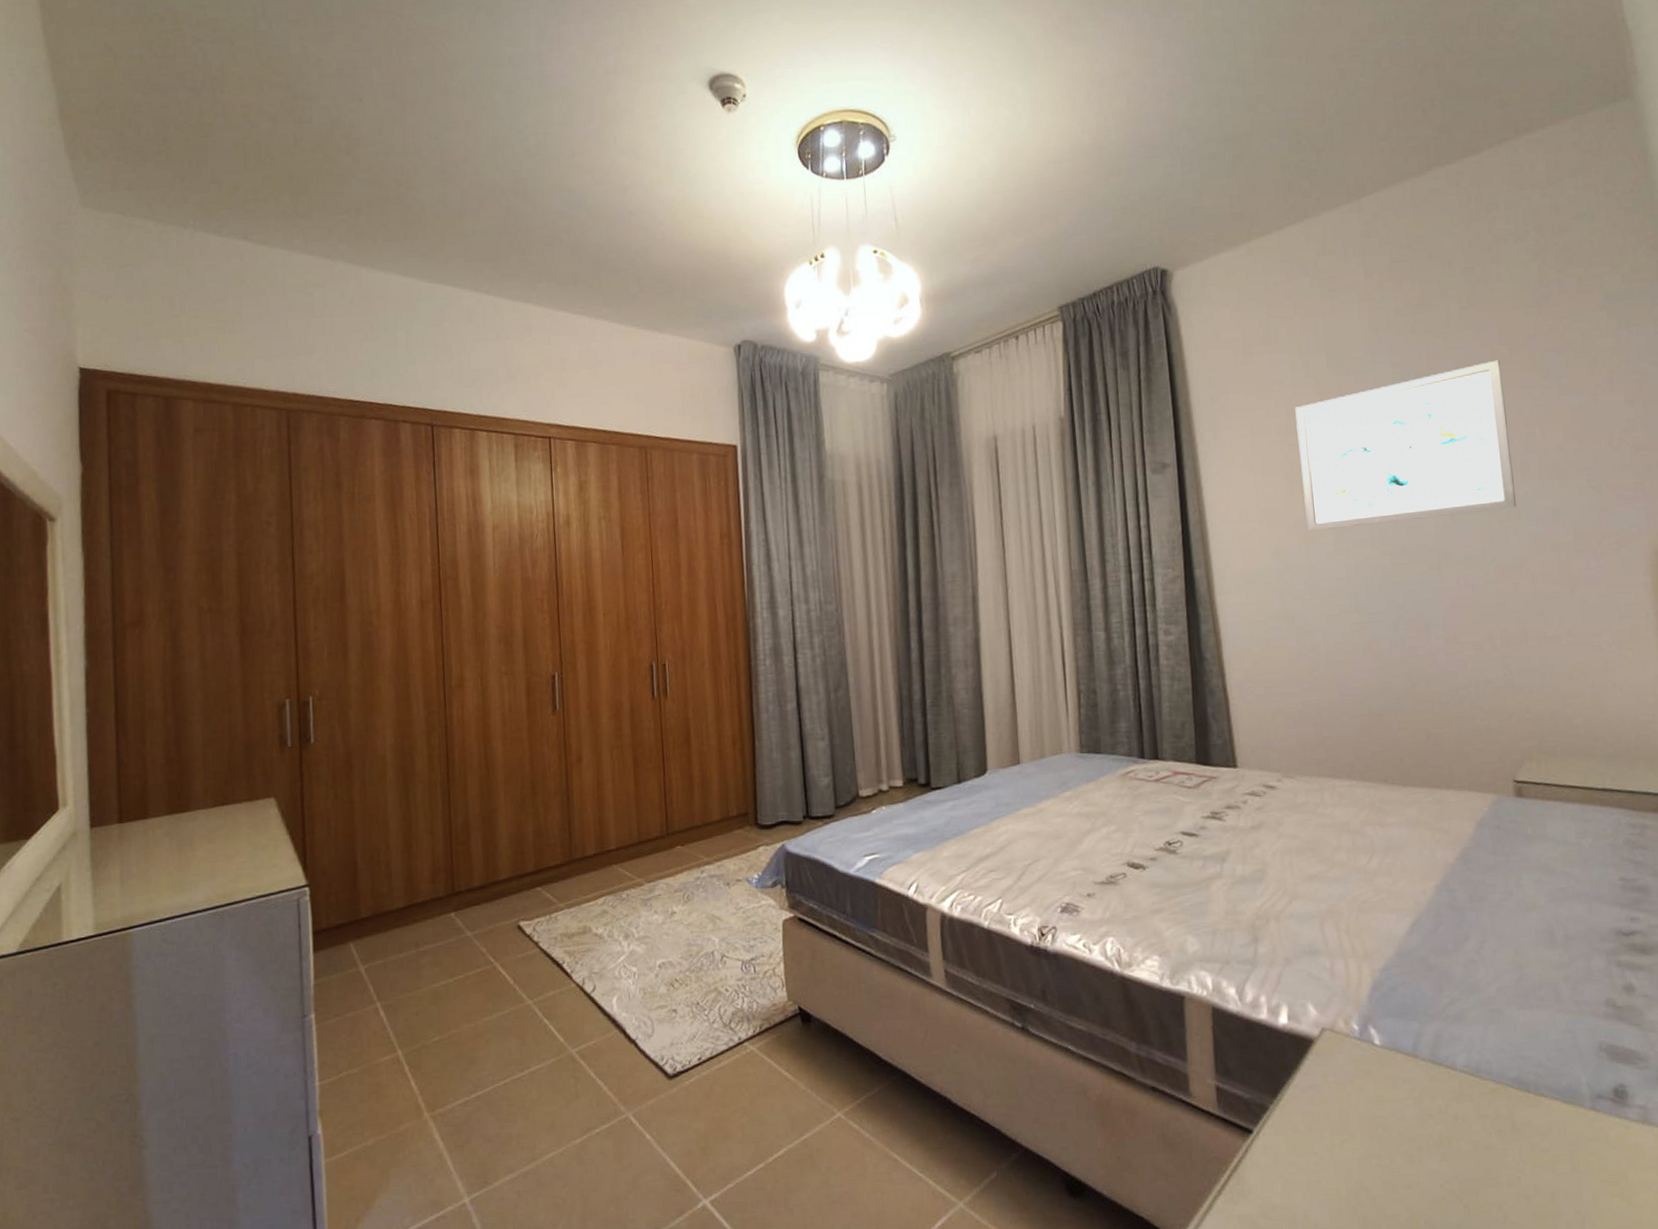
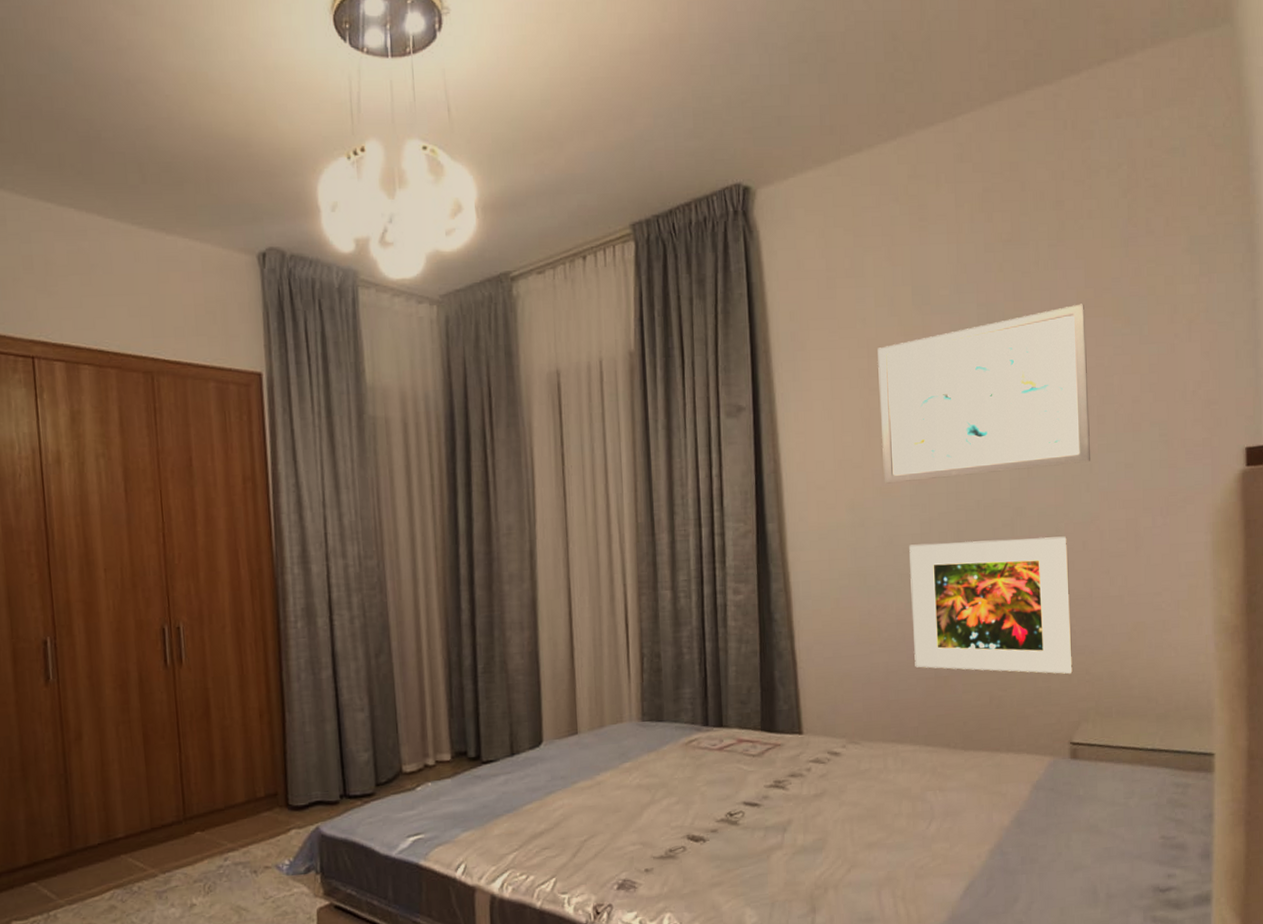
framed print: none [1335,579,1512,713] -> present [909,536,1073,675]

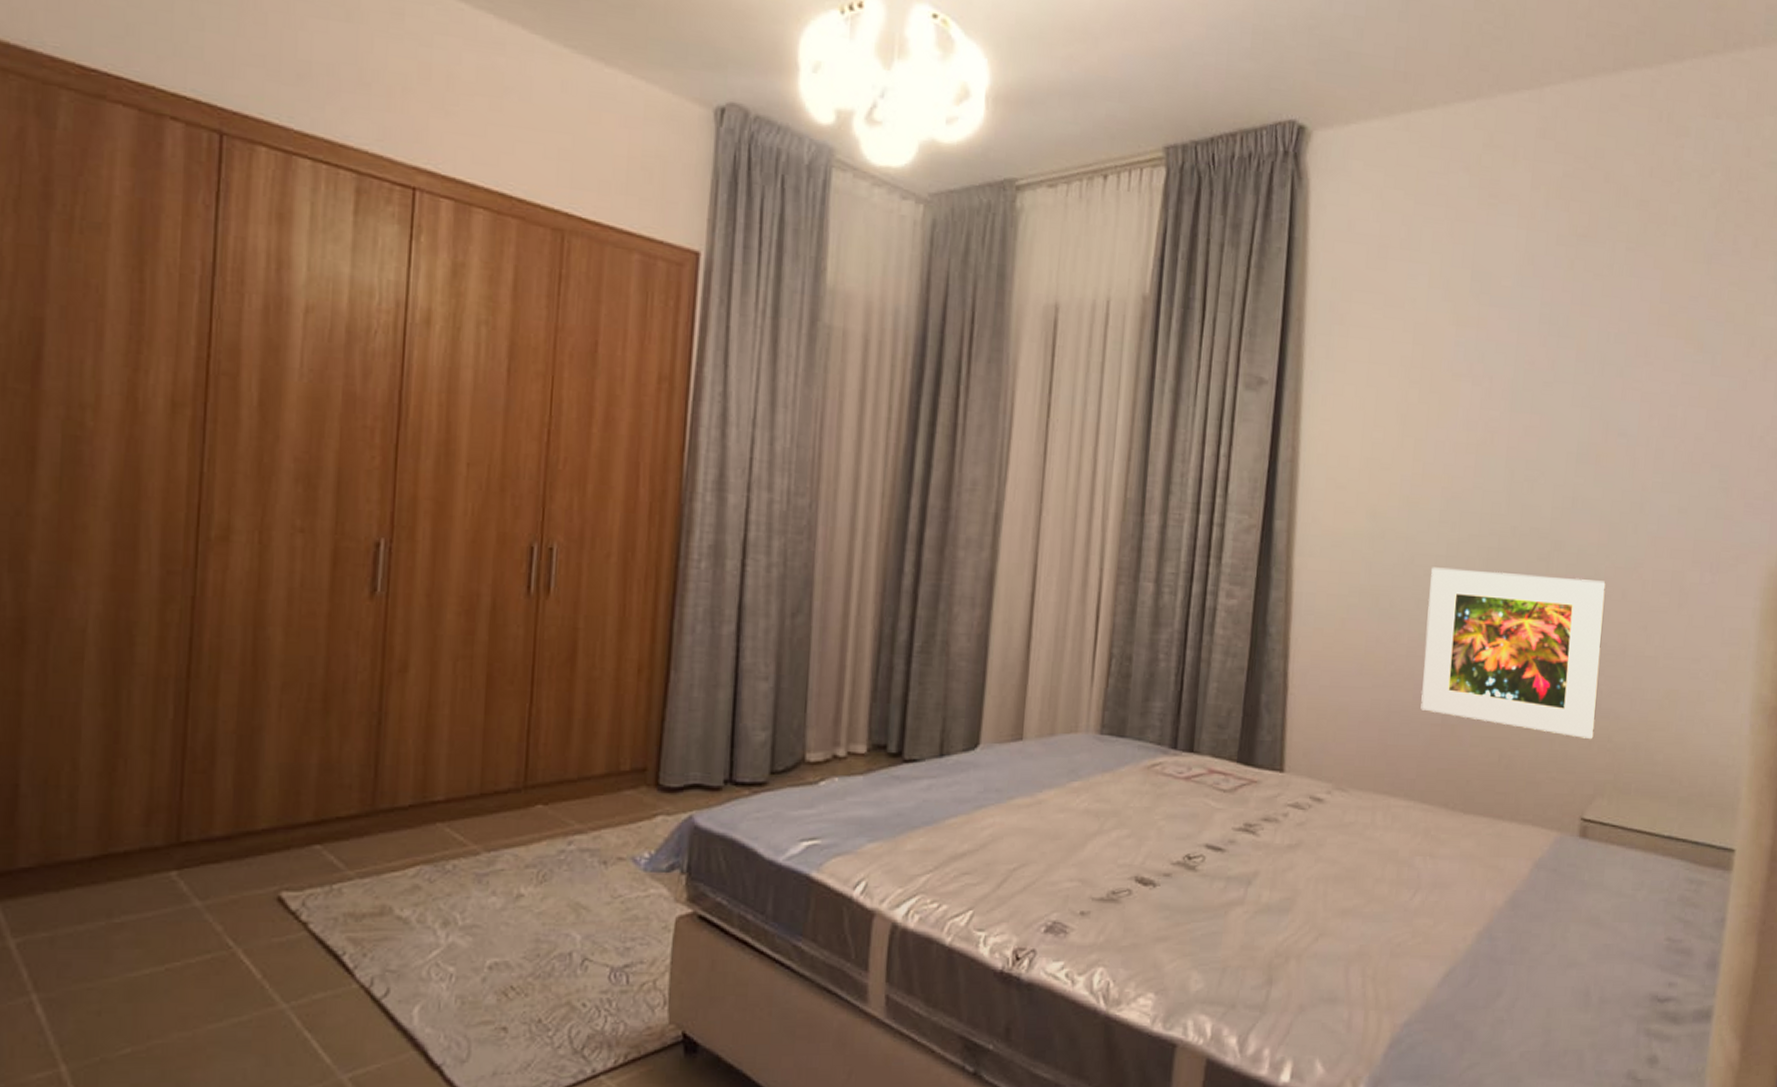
wall art: present [877,304,1090,484] -> none [1413,319,1656,500]

